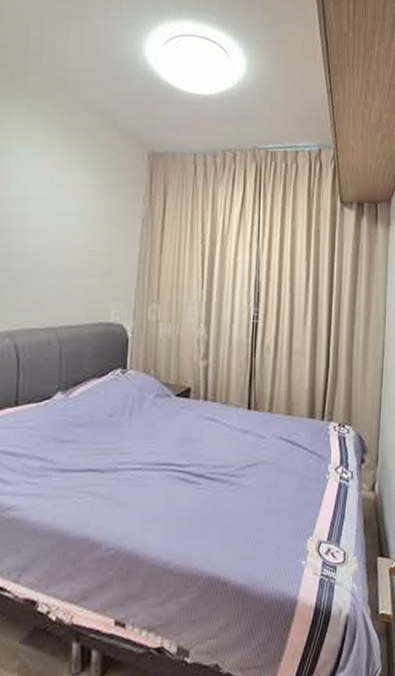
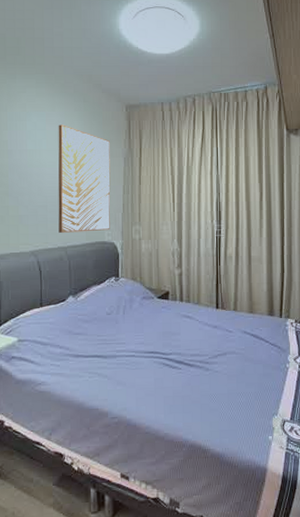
wall art: none [47,167,125,310] -> present [58,124,111,234]

